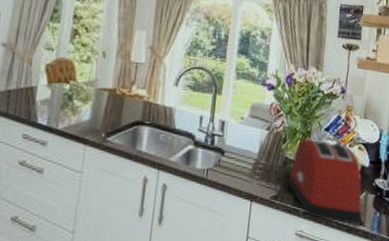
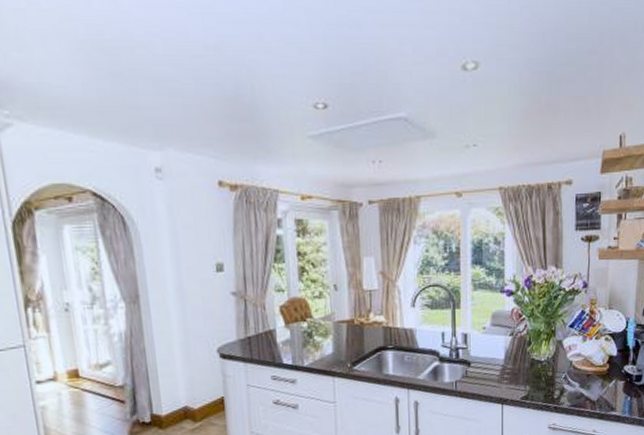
toaster: present [288,138,362,224] -> none [537,337,613,411]

